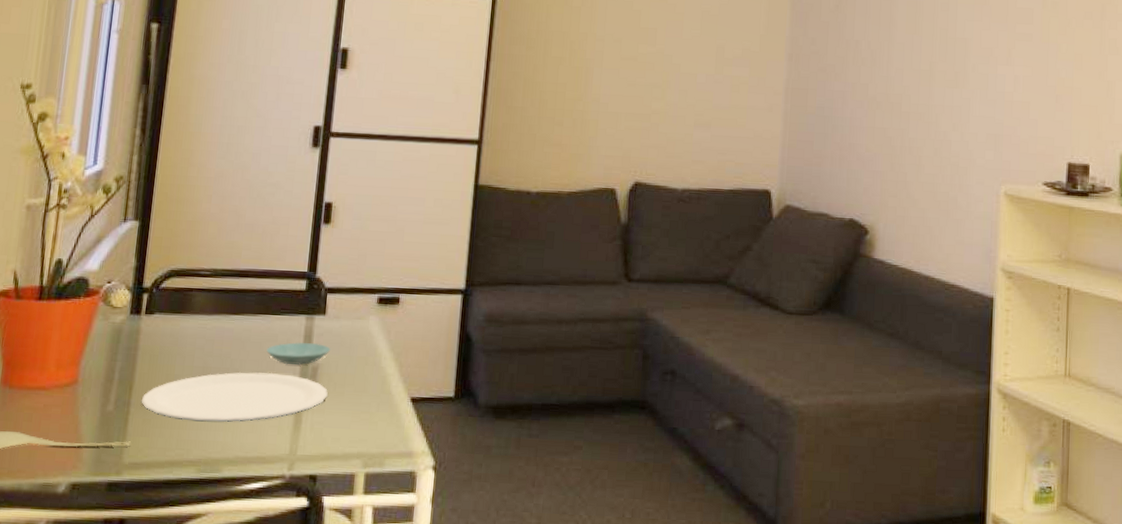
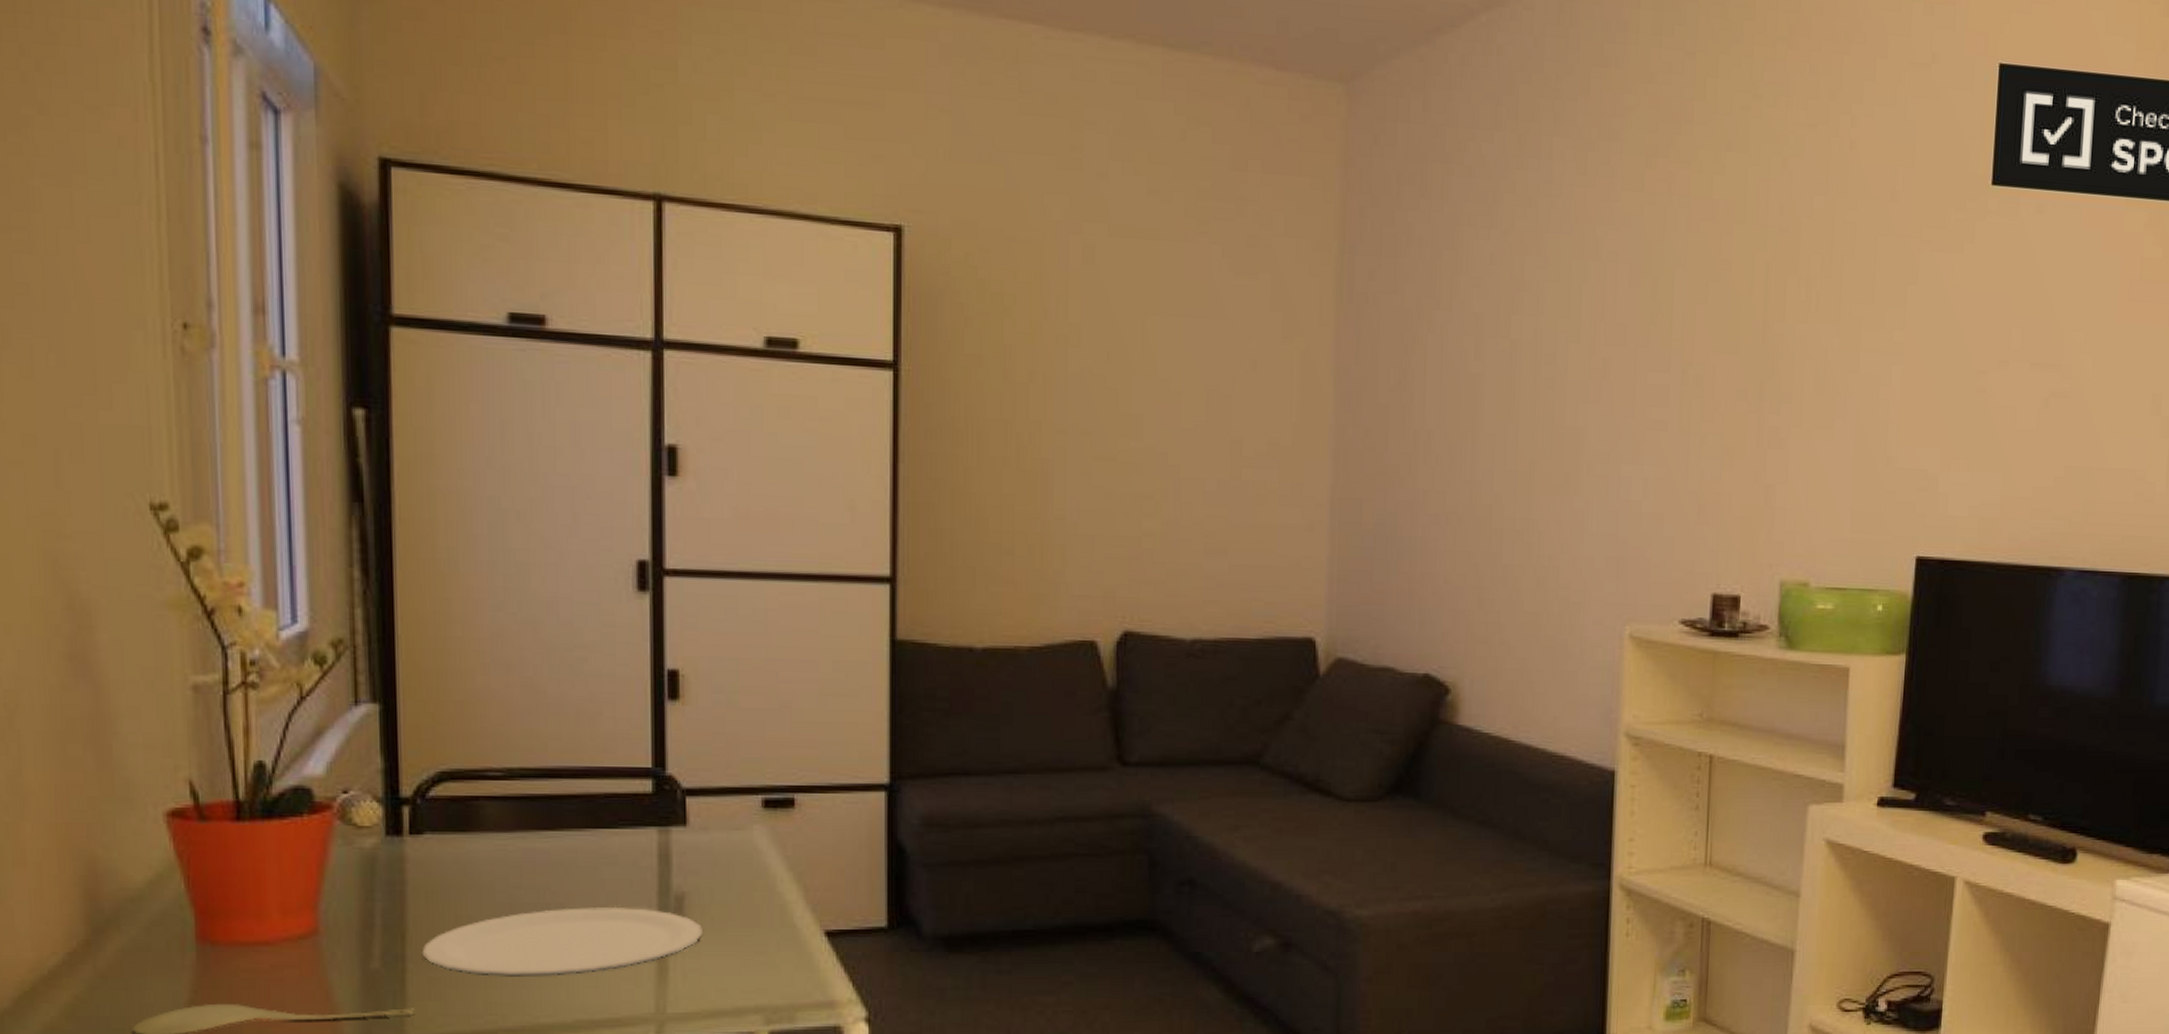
saucer: present [266,342,331,366] -> none [604,863,700,895]

